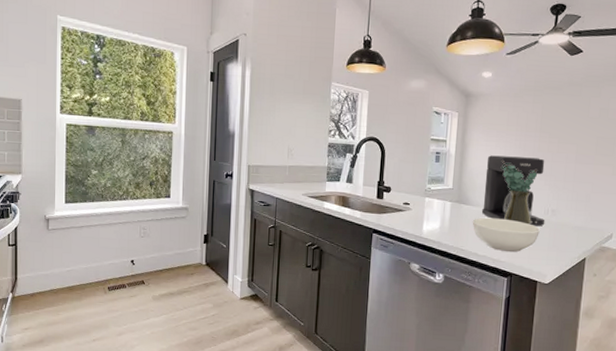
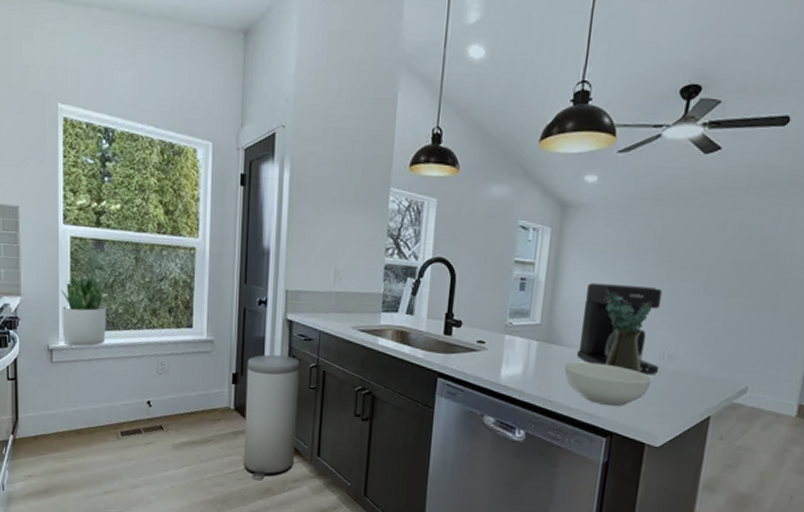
planter: none [57,153,97,216] -> present [60,272,106,347]
pedal bin: none [213,218,261,323] -> present [243,354,300,480]

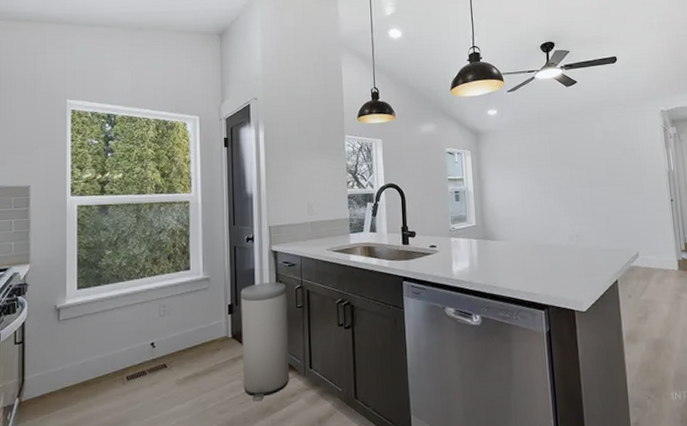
planter: present [60,272,106,347] -> none [68,233,111,303]
bowl: present [564,361,652,407] -> none [500,249,568,284]
coffee maker: present [576,283,663,374] -> none [506,186,572,253]
vase: present [605,290,652,373] -> none [520,192,558,253]

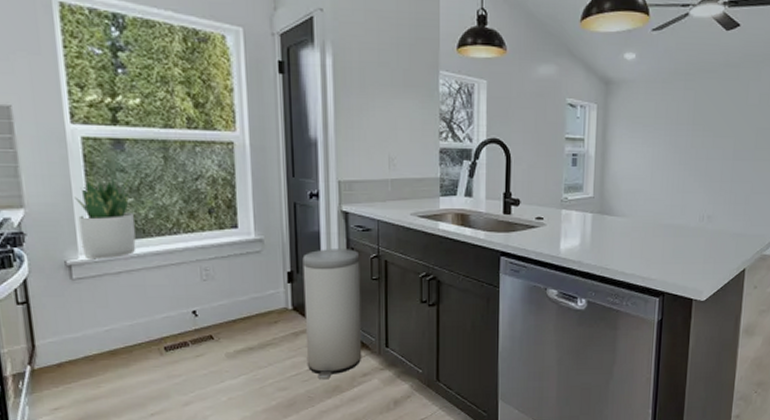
planter: none [68,233,111,303] -> present [74,175,136,260]

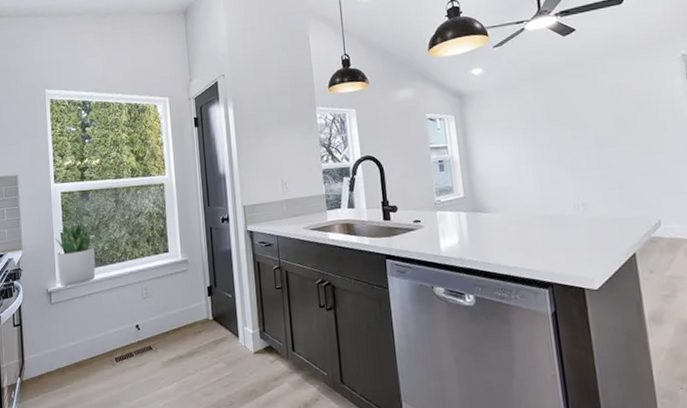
pedal bin: present [302,249,362,379] -> none [219,262,273,384]

